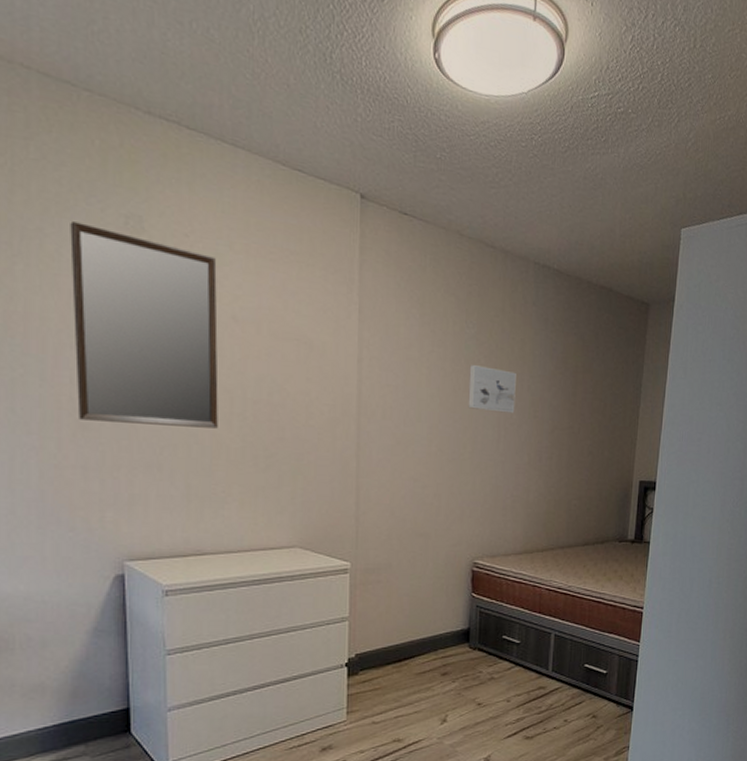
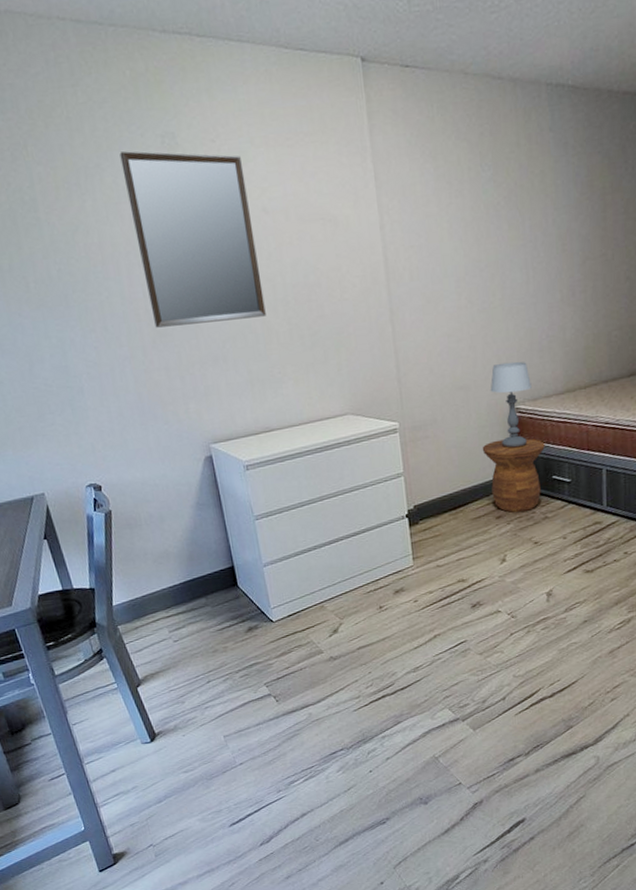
side table: none [435,593,499,670] -> present [482,438,545,512]
table lamp: none [450,515,492,603] -> present [490,361,532,448]
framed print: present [468,365,516,414] -> none [489,207,542,255]

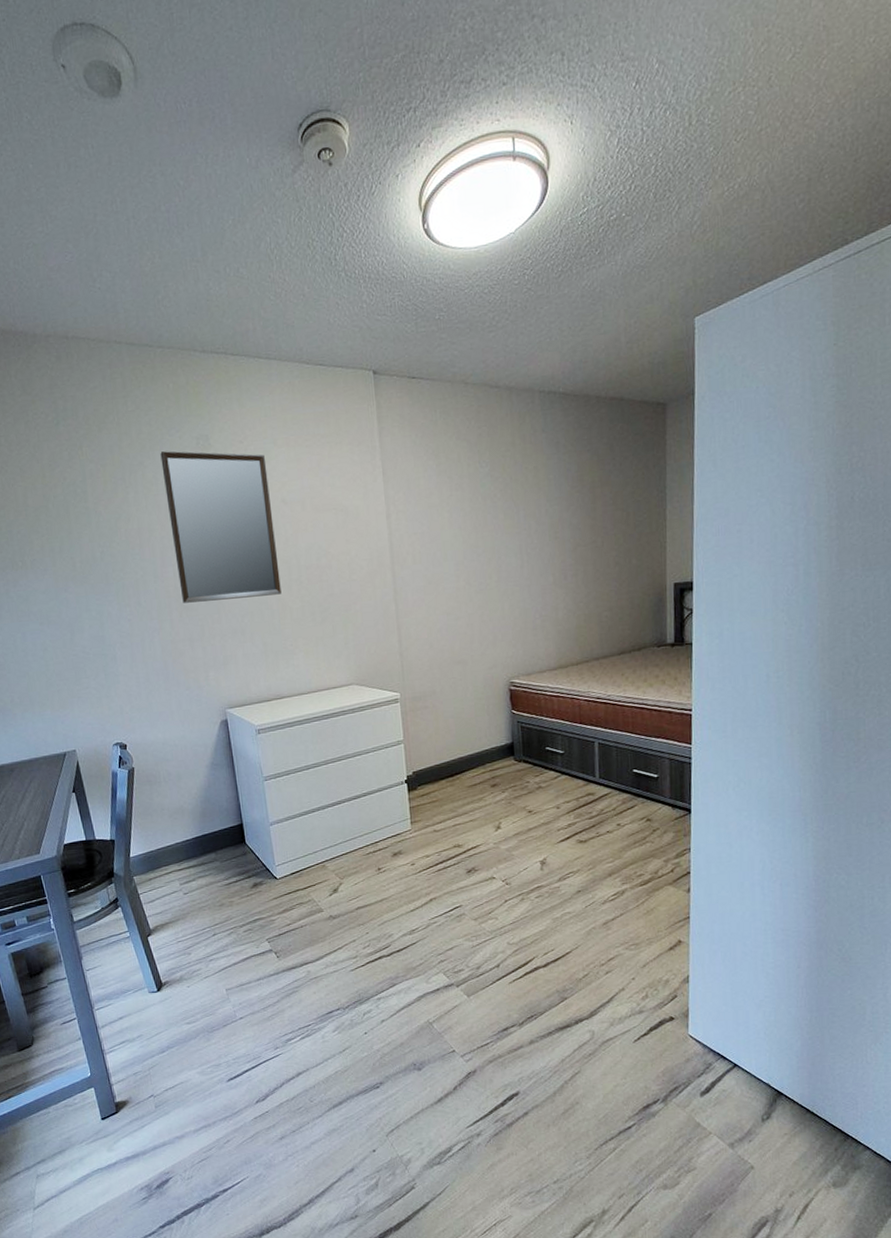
side table: present [482,438,545,512] -> none [478,710,539,781]
table lamp: present [490,361,532,448] -> none [486,638,526,720]

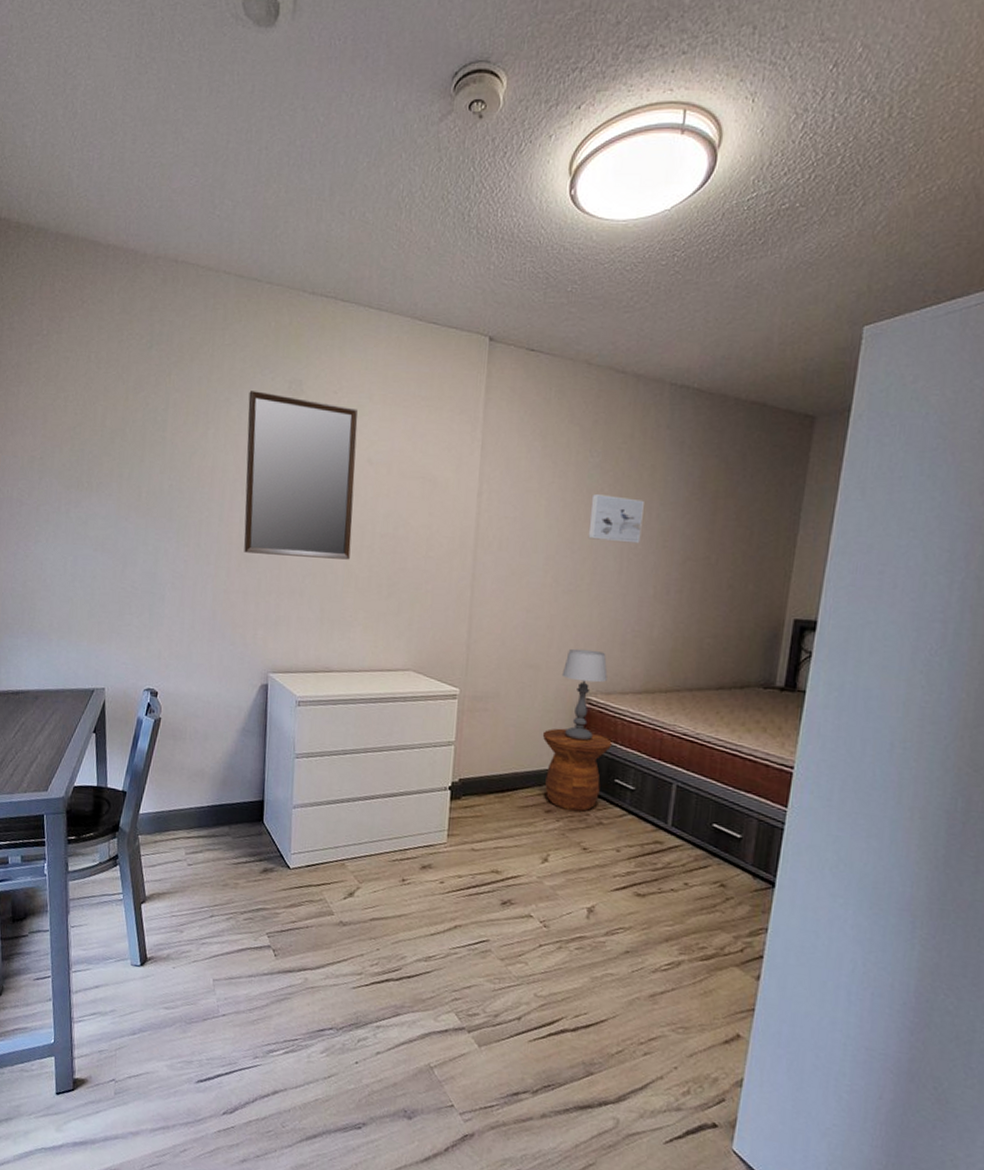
side table: none [478,710,539,781] -> present [542,728,612,812]
table lamp: none [486,638,526,720] -> present [561,648,608,741]
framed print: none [487,499,535,541] -> present [588,494,644,544]

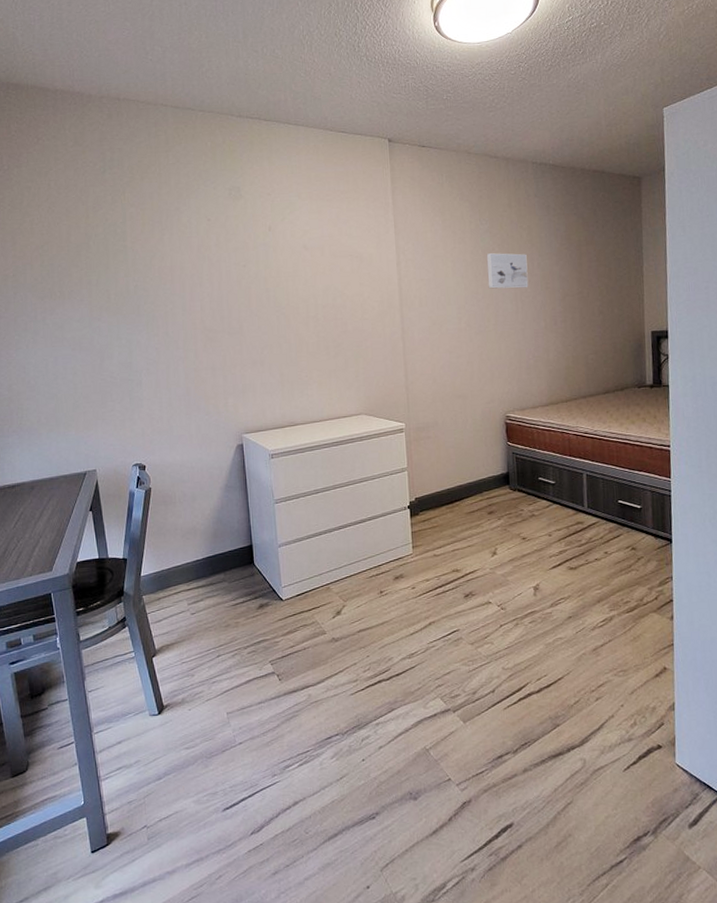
home mirror: present [244,391,358,560] -> none [195,199,299,335]
side table: present [542,728,612,812] -> none [476,443,532,509]
table lamp: present [561,648,608,741] -> none [484,376,520,451]

